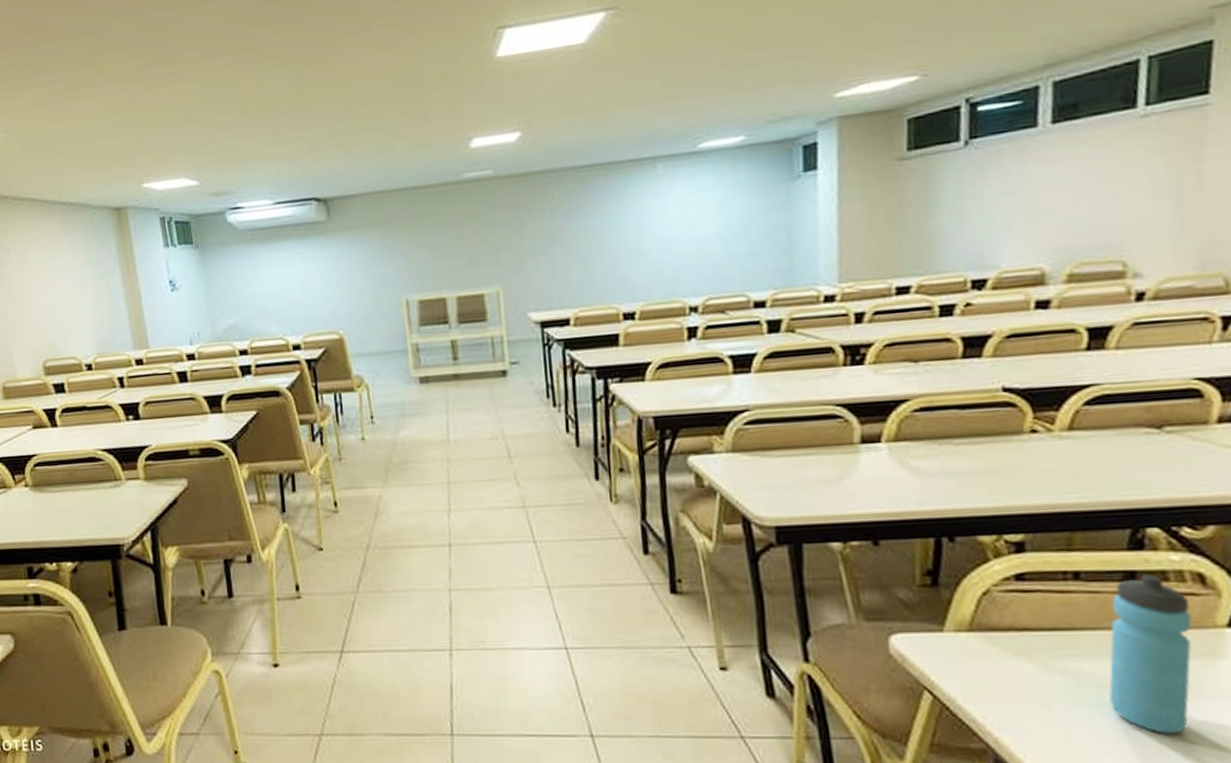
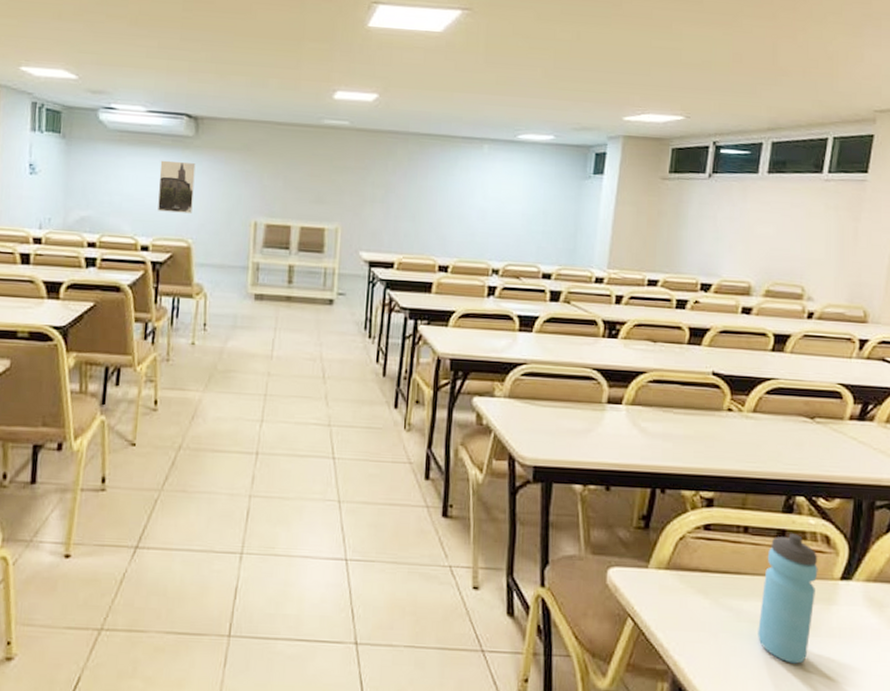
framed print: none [296,249,338,306] -> present [158,160,196,213]

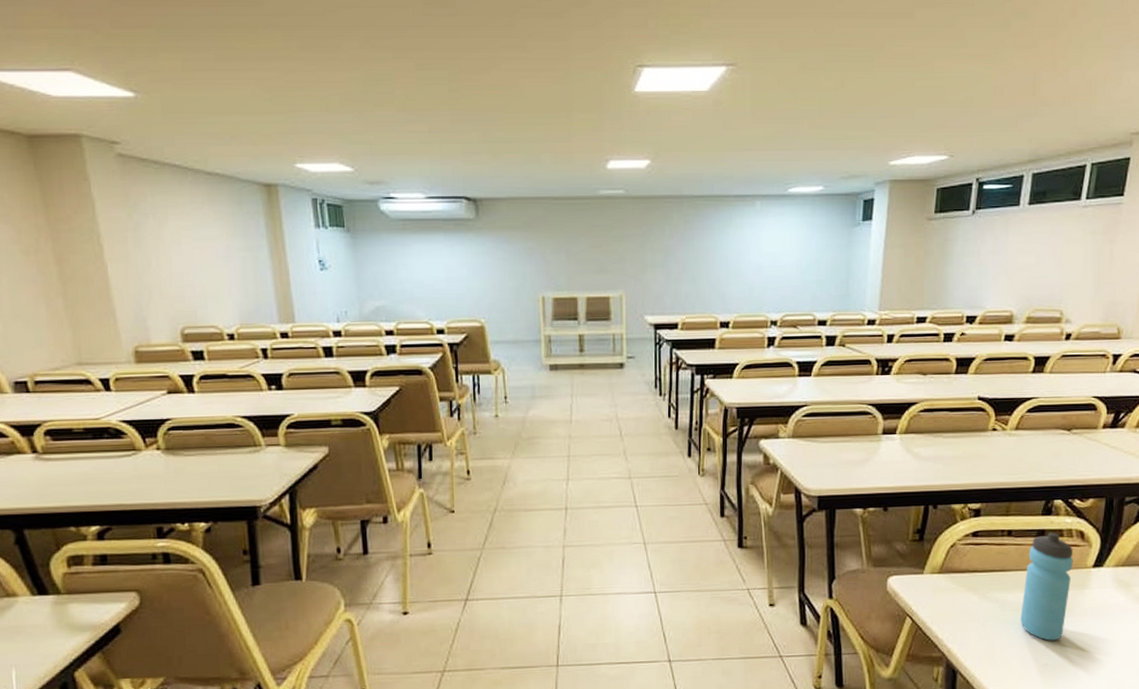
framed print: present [158,160,196,213] -> none [445,244,481,295]

